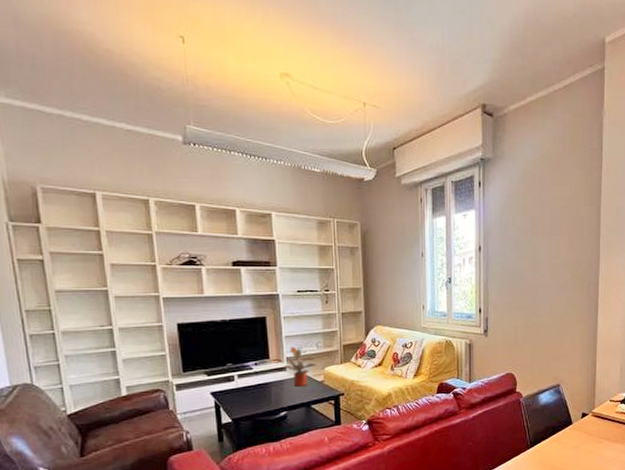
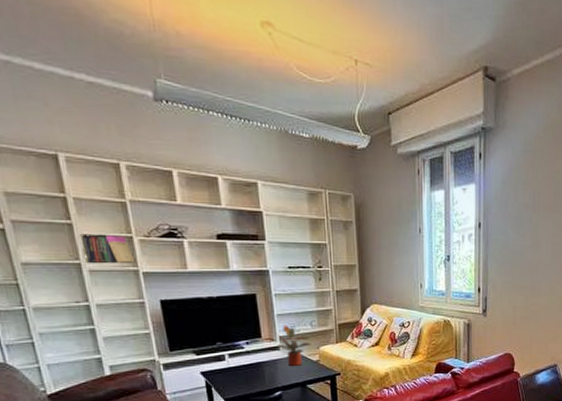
books: none [108,264,157,289] -> present [79,235,136,263]

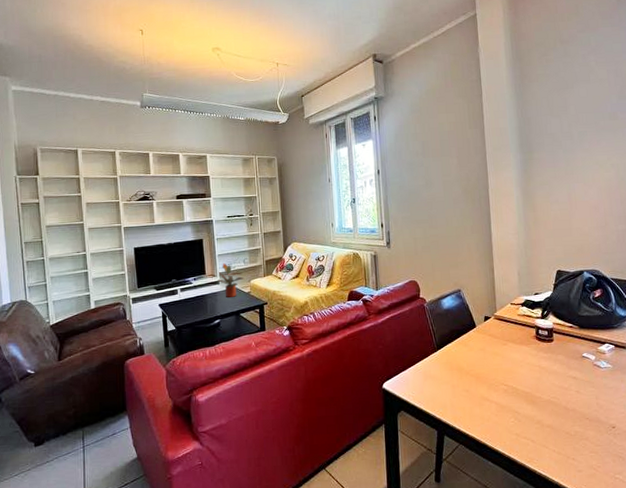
books: present [79,235,136,263] -> none [84,201,120,223]

